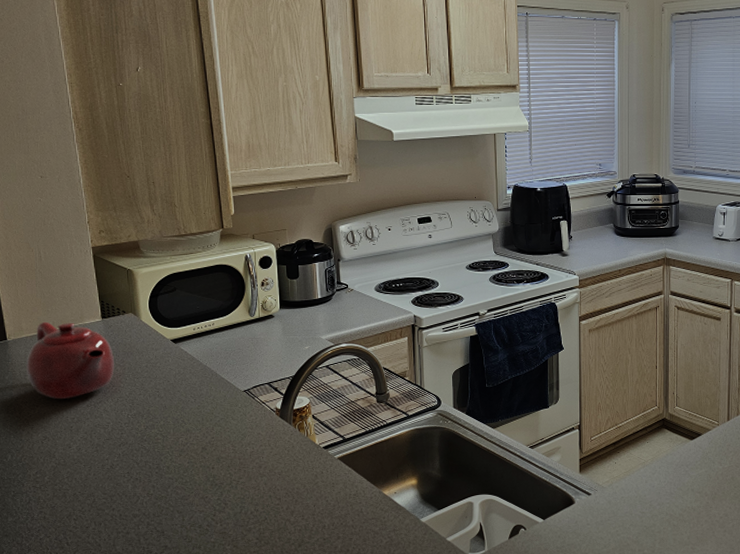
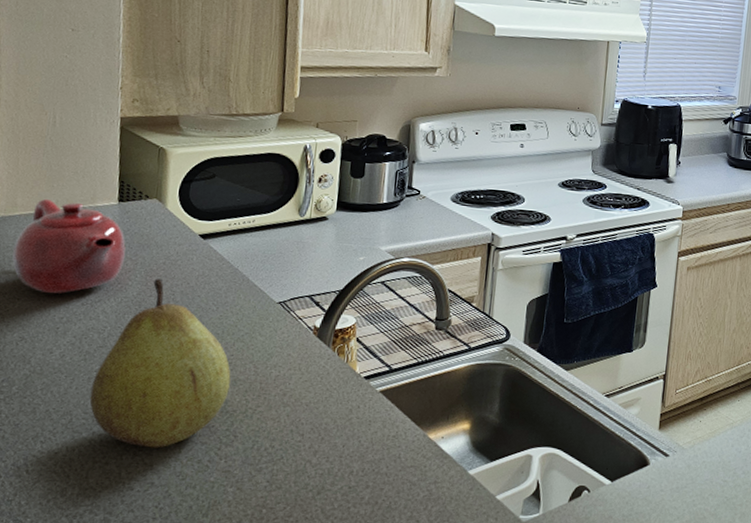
fruit: none [105,379,215,518] -> present [89,278,231,448]

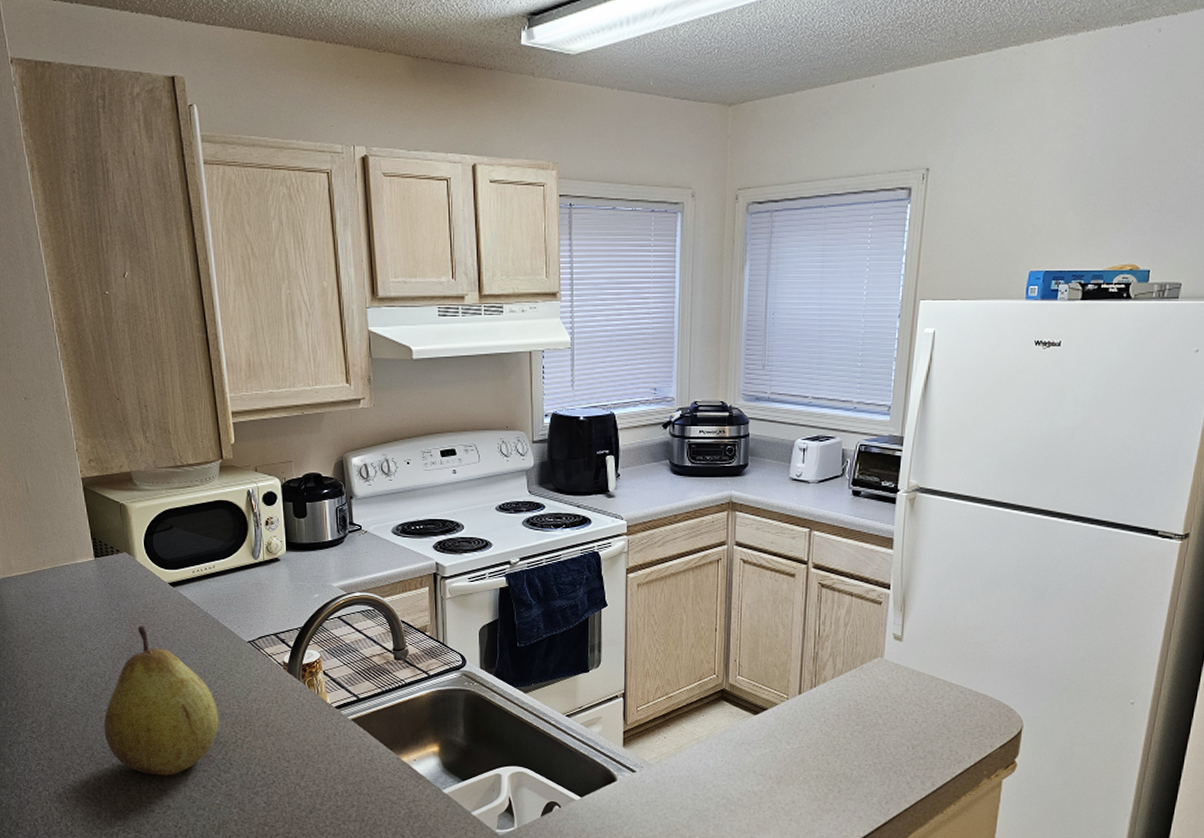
teapot: present [12,198,126,294] -> none [17,559,110,645]

